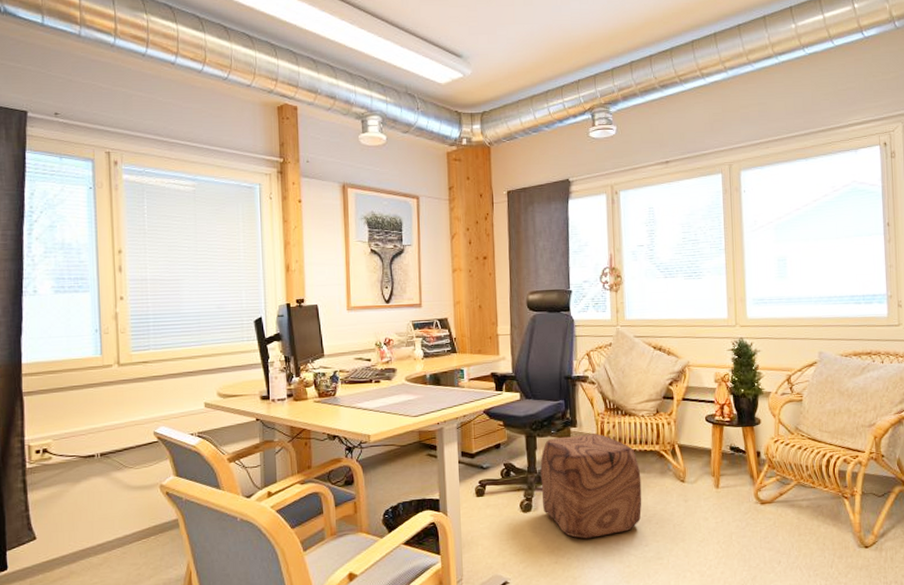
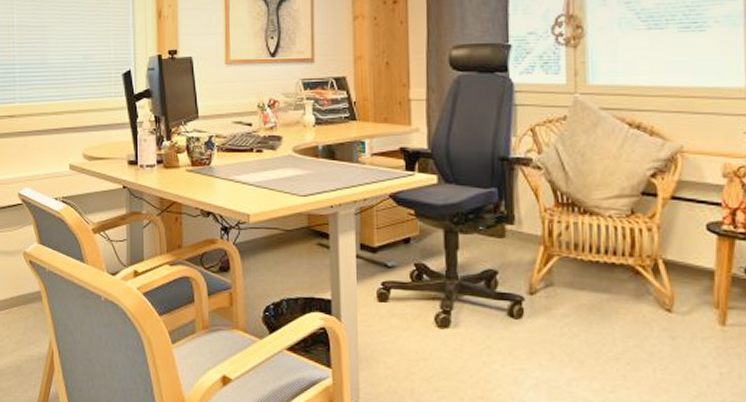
ottoman: present [540,434,642,539] -> none [463,234,607,372]

